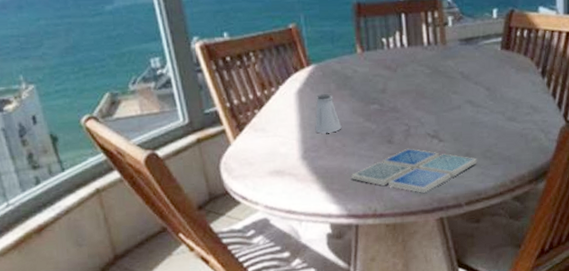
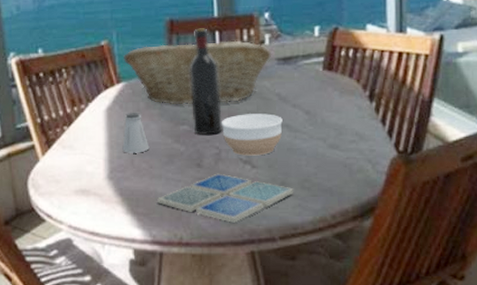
fruit basket: none [312,22,455,86] -> present [124,40,272,105]
wine bottle: none [377,11,411,113] -> present [189,28,222,135]
bowl: none [409,91,466,131] -> present [221,114,283,156]

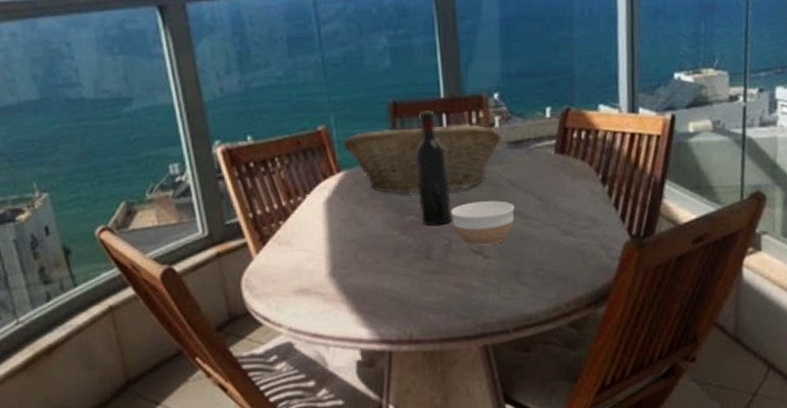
saltshaker: present [122,112,150,153] -> none [345,203,375,248]
drink coaster: present [157,173,294,223] -> none [385,265,528,317]

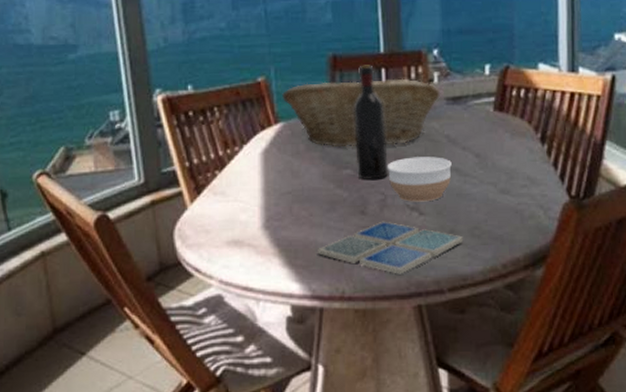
drink coaster: none [385,265,528,317] -> present [318,221,464,274]

